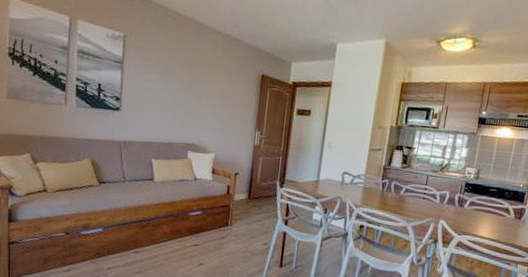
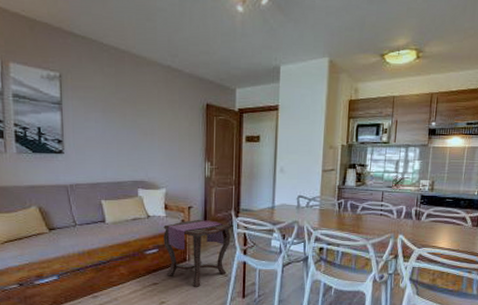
side table: none [207,185,276,252] -> present [163,219,232,287]

